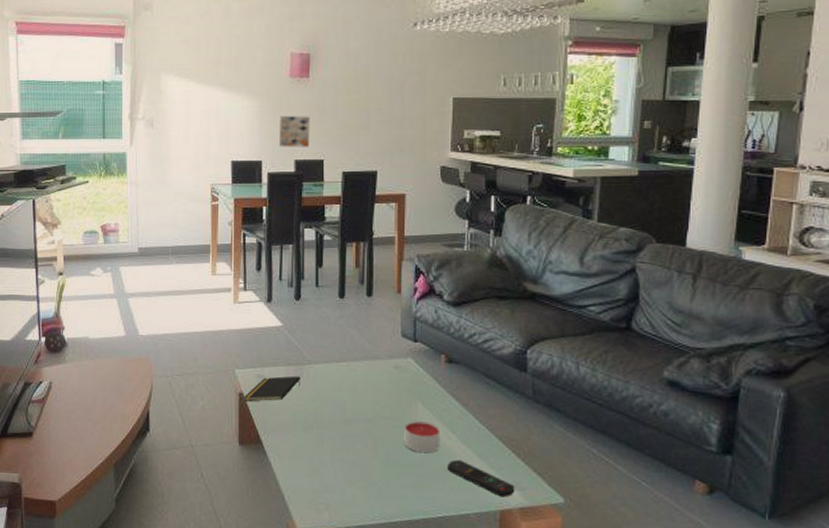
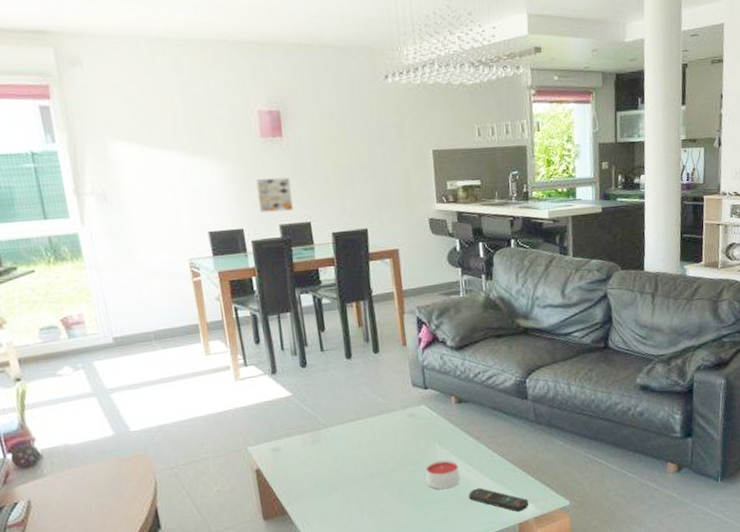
notepad: present [244,375,302,402] -> none [262,441,319,477]

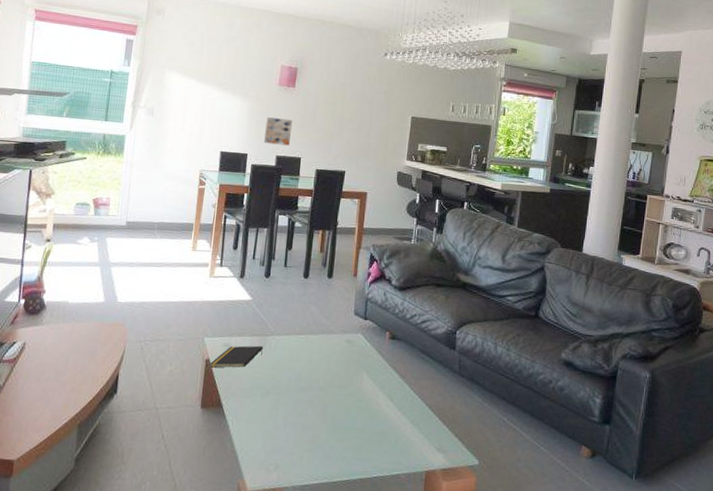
notepad: none [262,441,319,477] -> present [210,345,264,368]
candle: present [425,460,460,490] -> none [349,390,381,419]
remote control: present [469,487,529,512] -> none [384,425,440,460]

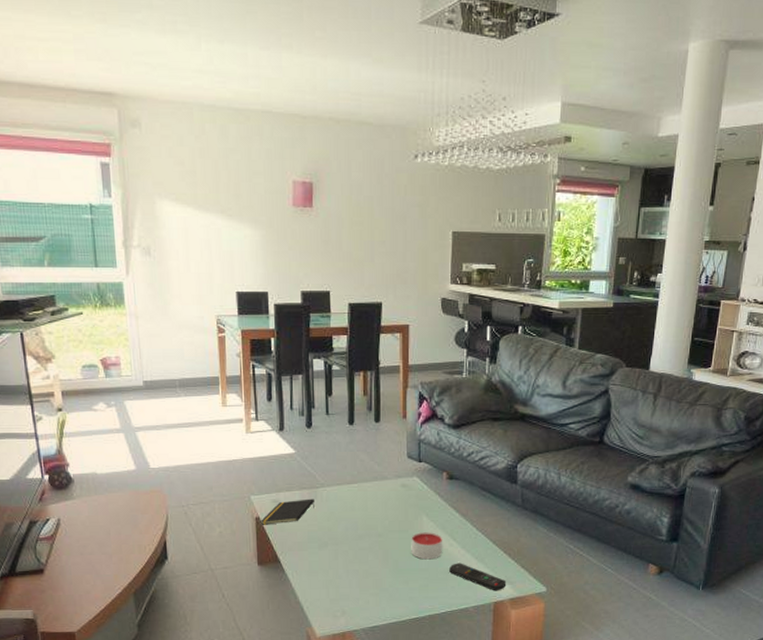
wall art: present [264,117,293,146] -> none [284,246,316,278]
candle: none [349,390,381,419] -> present [411,532,443,560]
remote control: none [384,425,440,460] -> present [449,563,507,591]

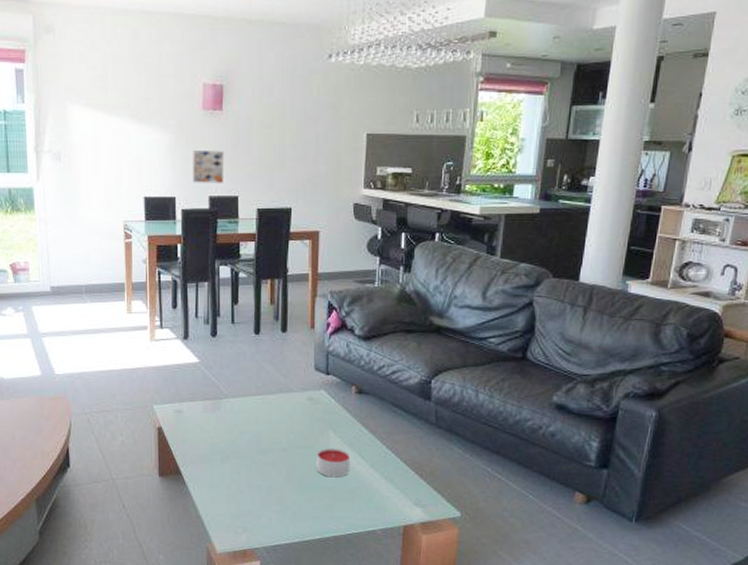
notepad: present [261,498,316,525] -> none [163,410,219,436]
wall art: none [284,246,316,278] -> present [193,151,224,183]
remote control: present [449,563,507,591] -> none [356,482,418,514]

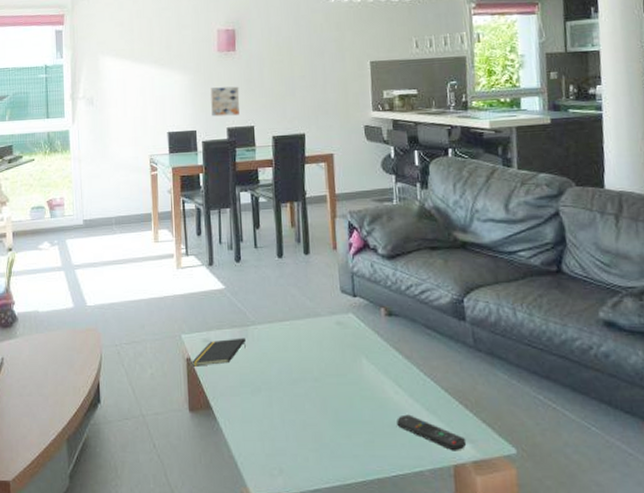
notepad: none [163,410,219,436] -> present [192,337,247,367]
candle: present [316,448,351,478] -> none [350,377,388,410]
remote control: none [356,482,418,514] -> present [397,414,467,451]

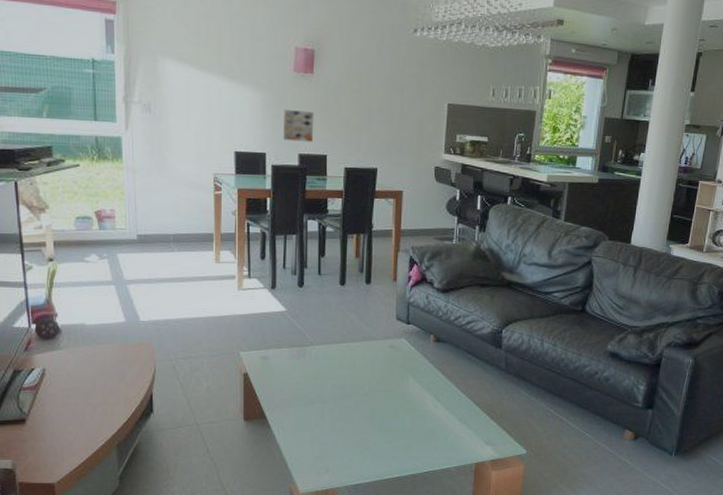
notepad: present [192,337,247,367] -> none [249,356,304,381]
remote control: present [397,414,467,451] -> none [433,423,488,452]

